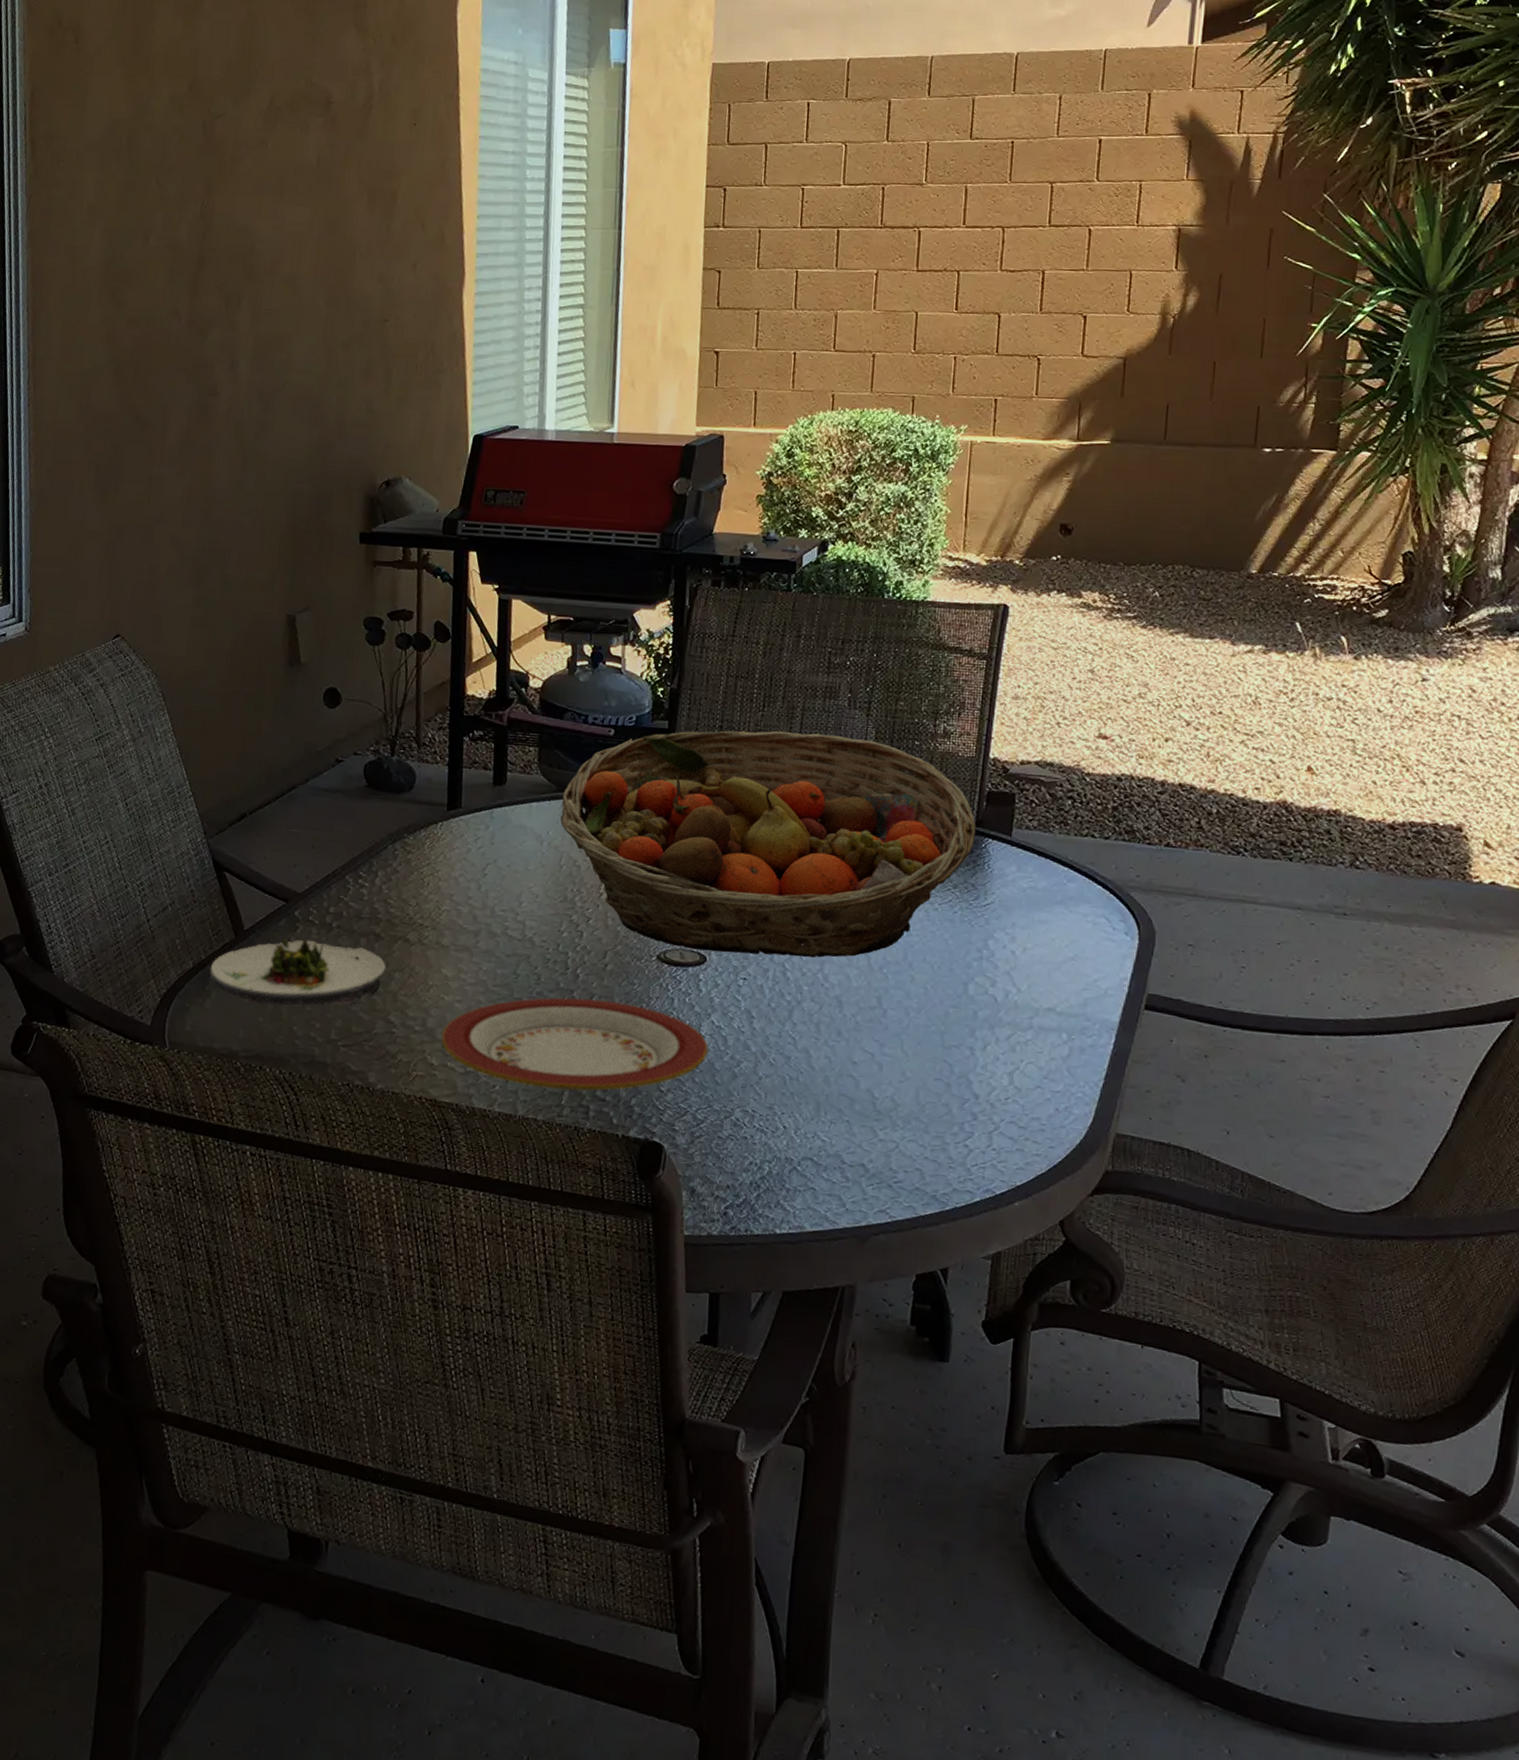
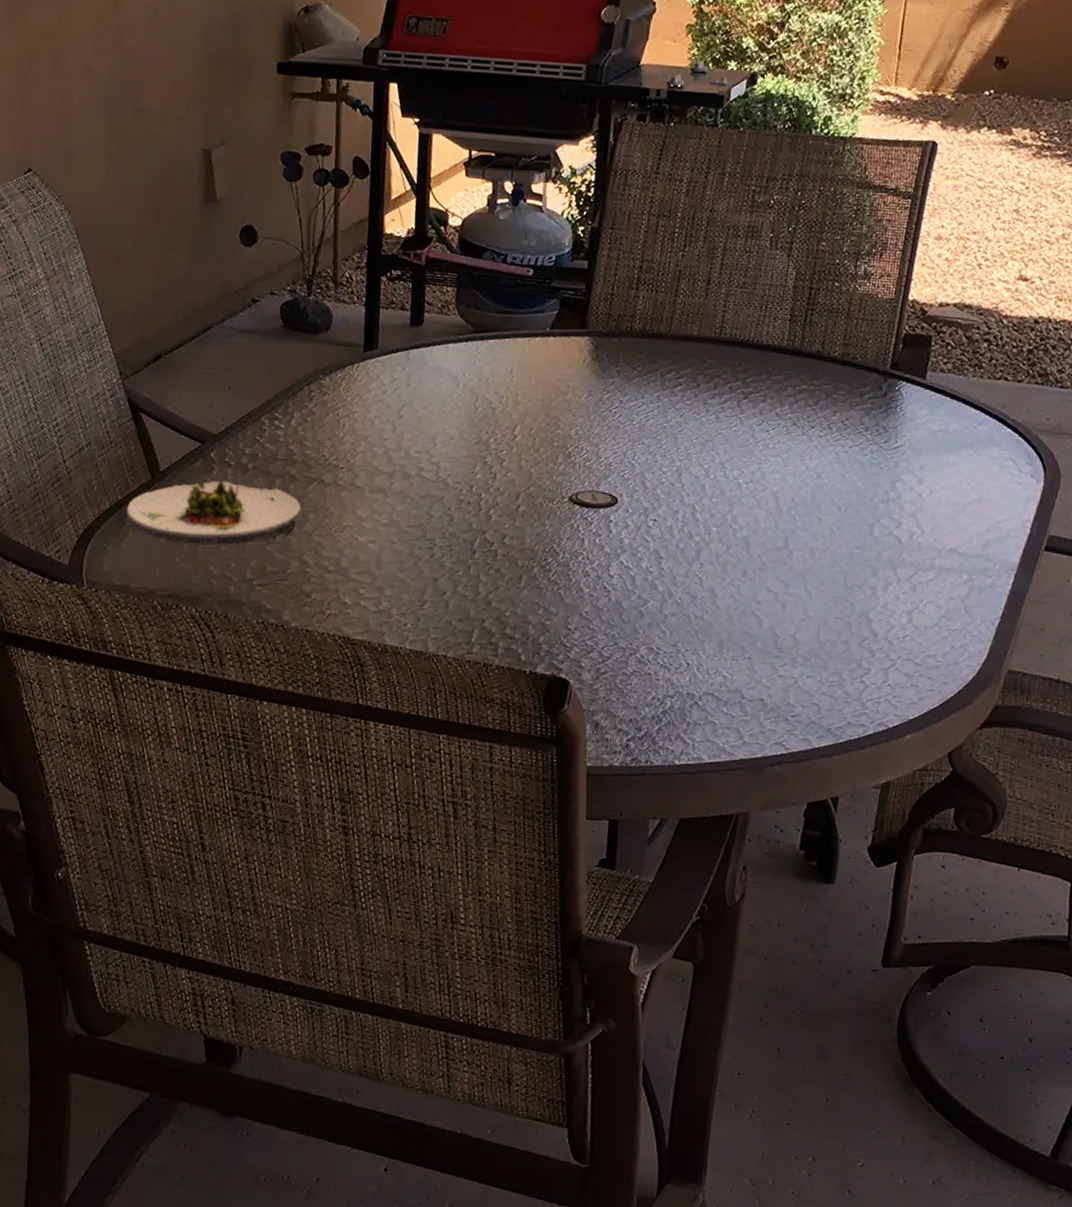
plate: present [441,997,709,1092] -> none [354,538,617,630]
fruit basket: present [560,730,977,958] -> none [476,271,891,500]

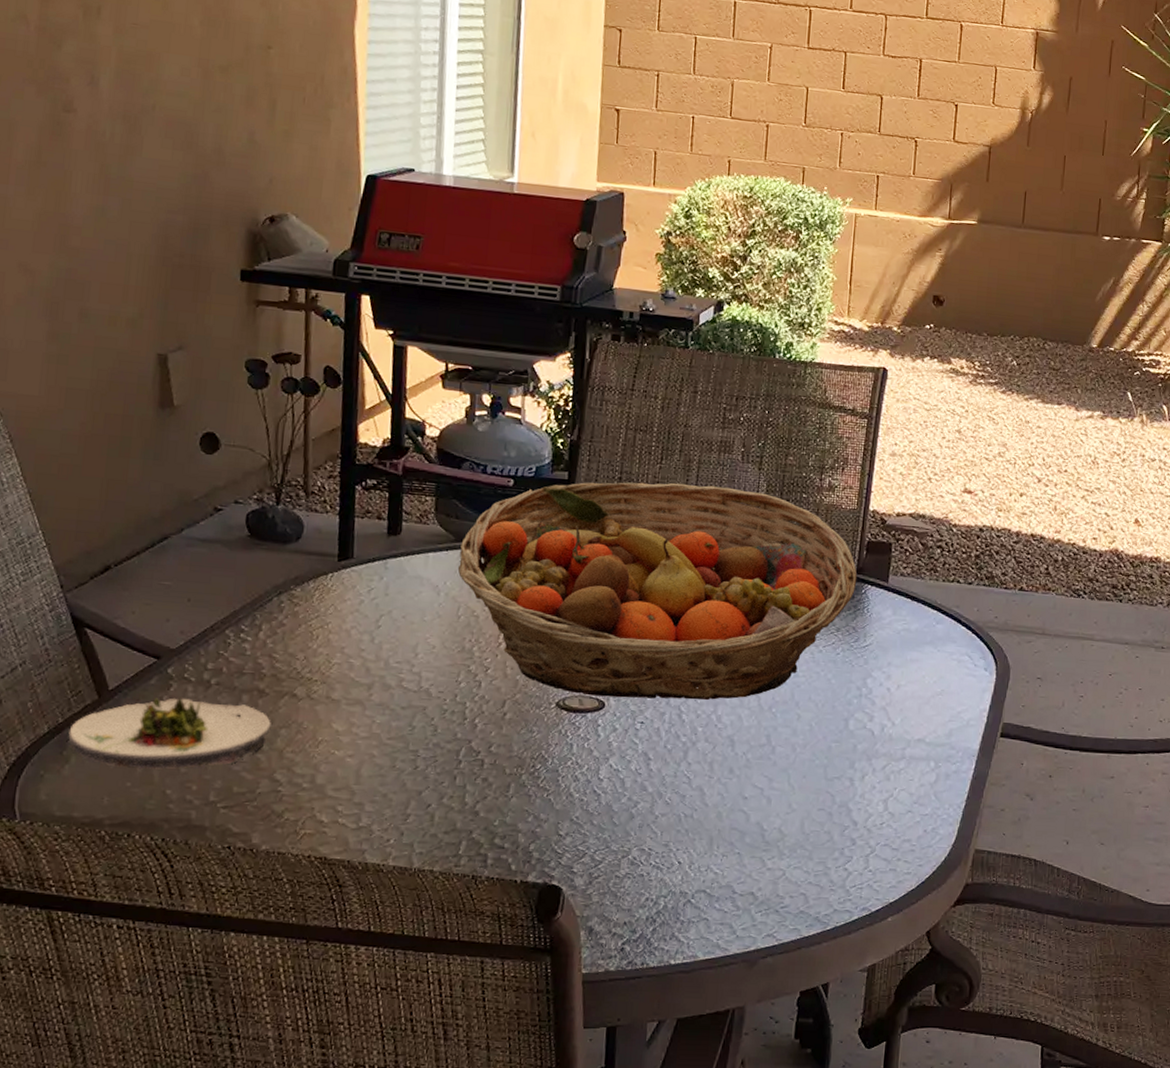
fruit basket: none [476,271,891,500] -> present [457,482,857,700]

